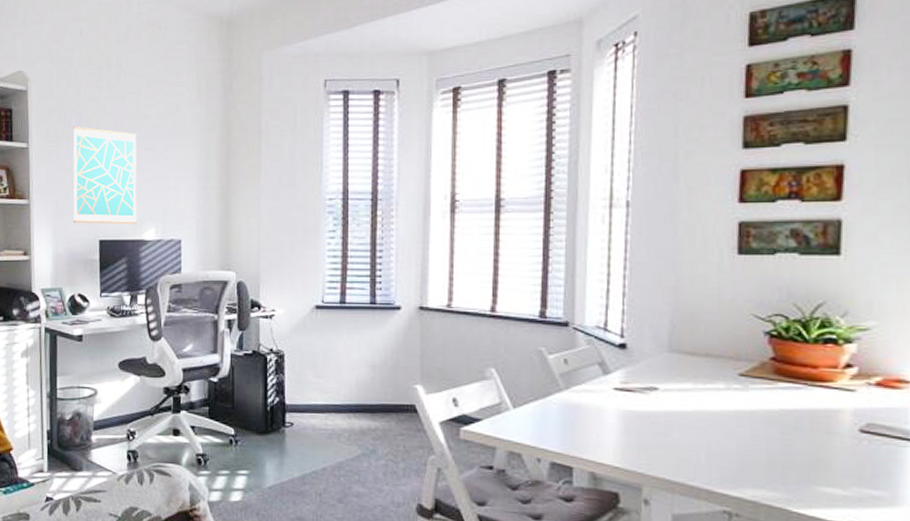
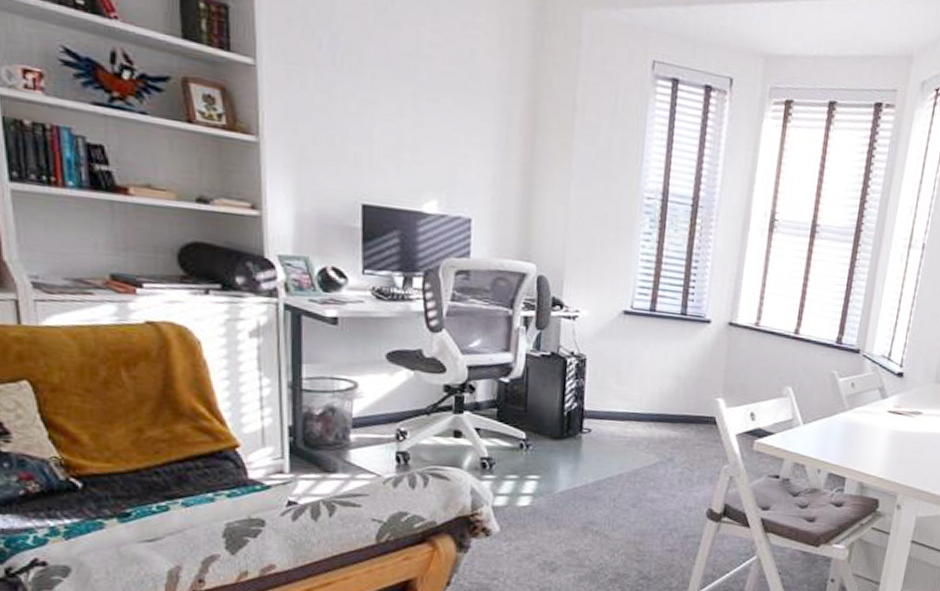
wall art: present [73,126,137,225] -> none [324,50,417,192]

